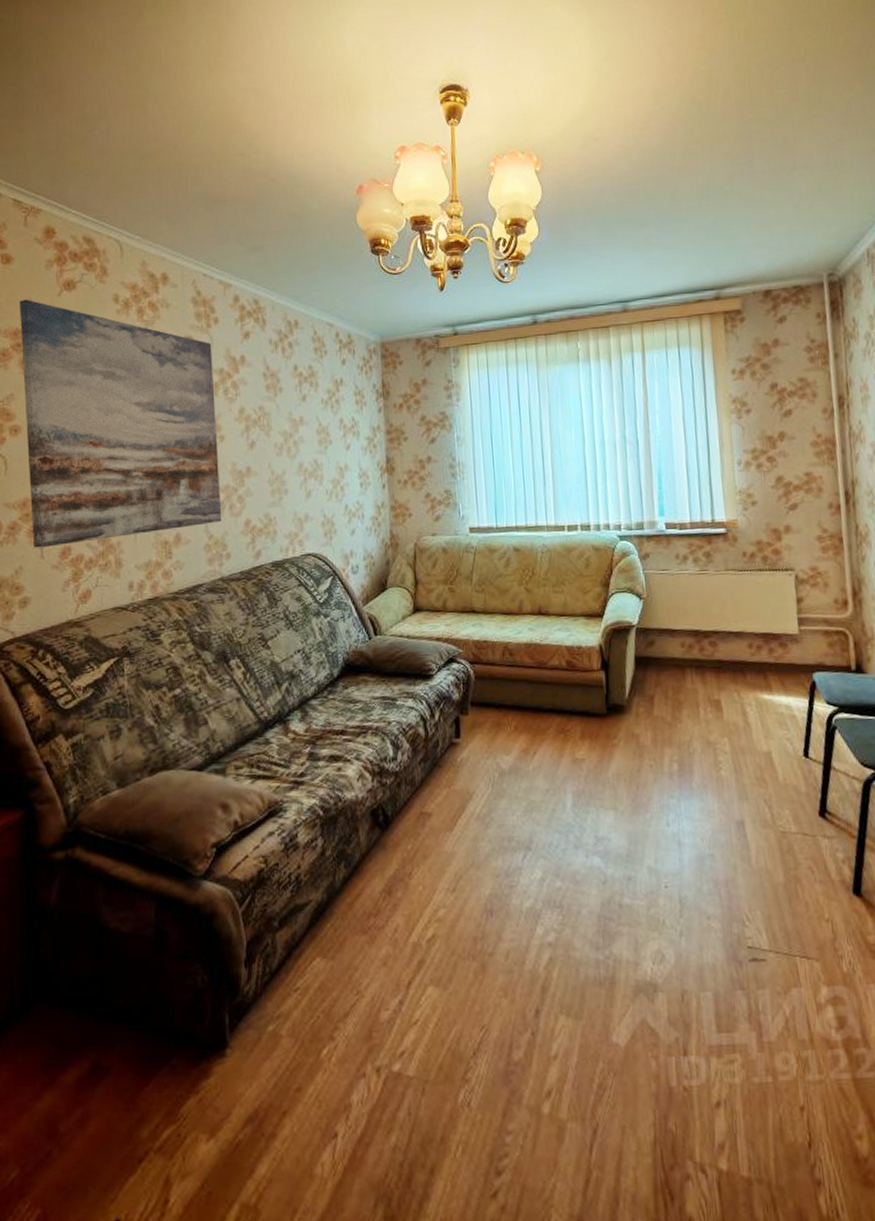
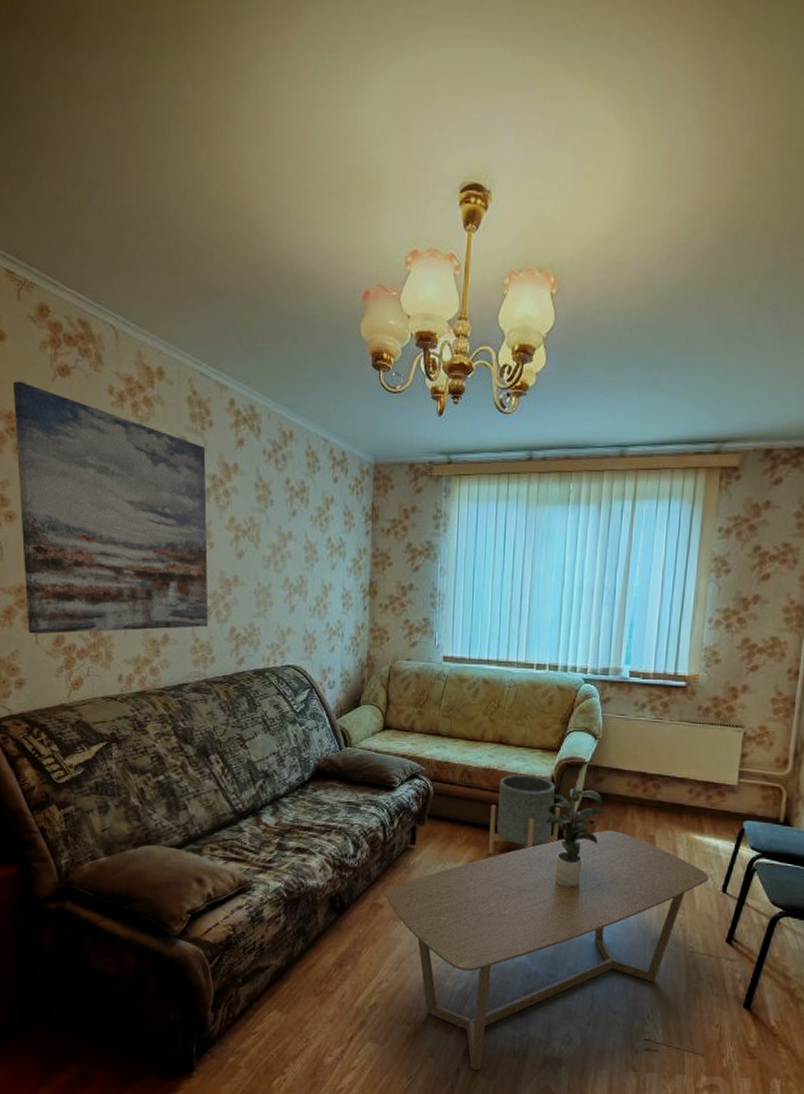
coffee table: none [433,699,787,1009] -> present [385,830,709,1070]
planter: none [538,646,615,741] -> present [489,775,561,855]
potted plant: none [599,655,664,770] -> present [545,789,607,888]

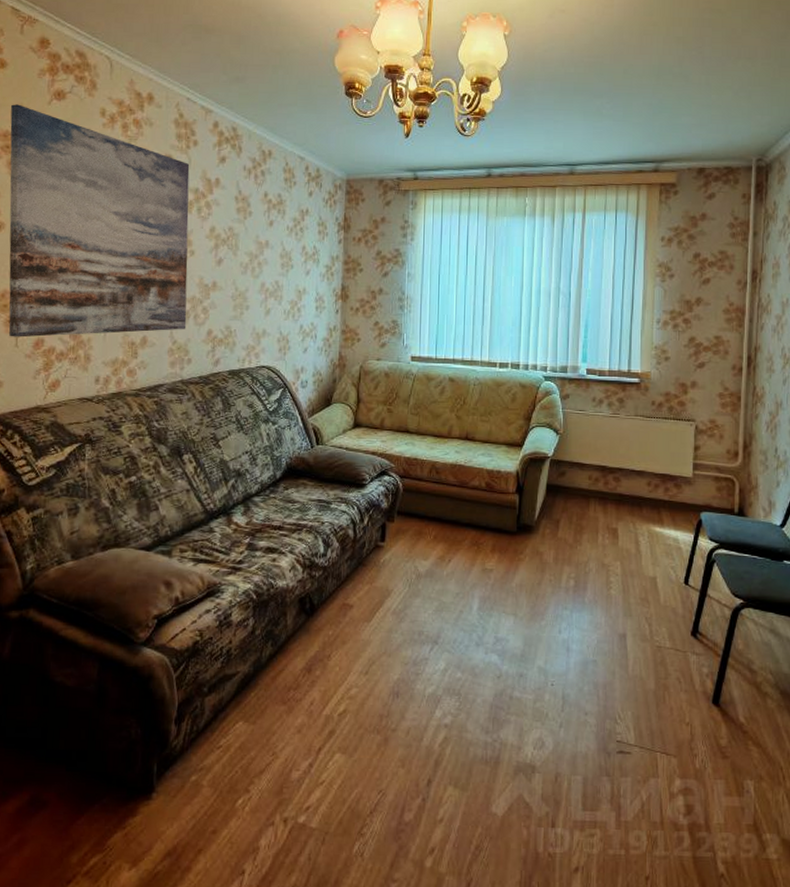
coffee table: present [385,830,709,1070] -> none [355,524,671,781]
planter: present [489,775,561,855] -> none [457,470,526,551]
potted plant: present [545,789,607,888] -> none [512,483,570,583]

